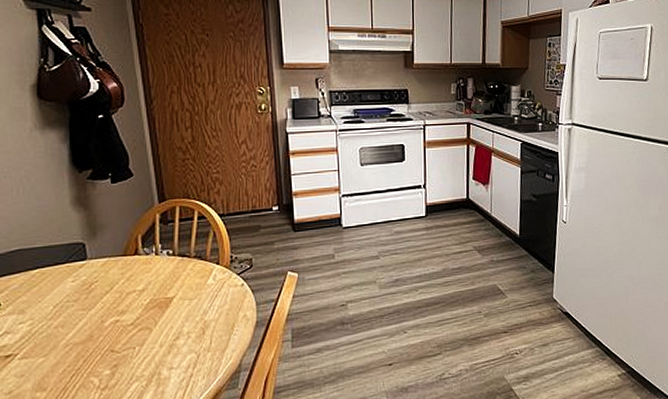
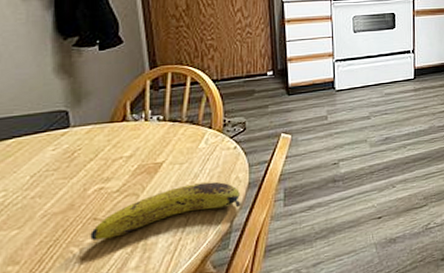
fruit: none [108,319,249,372] -> present [90,181,241,241]

